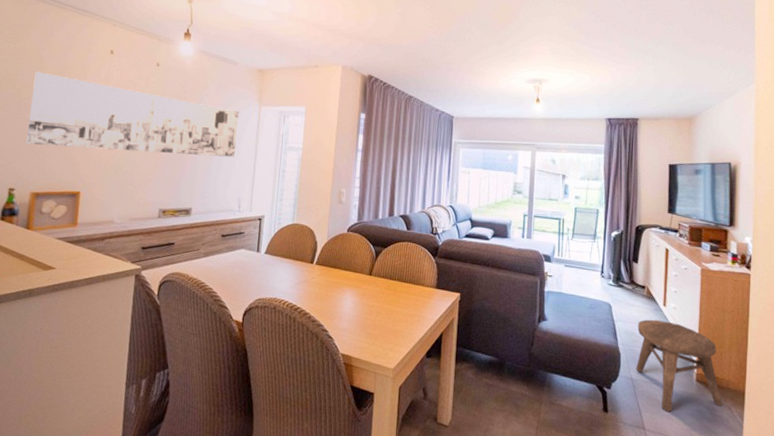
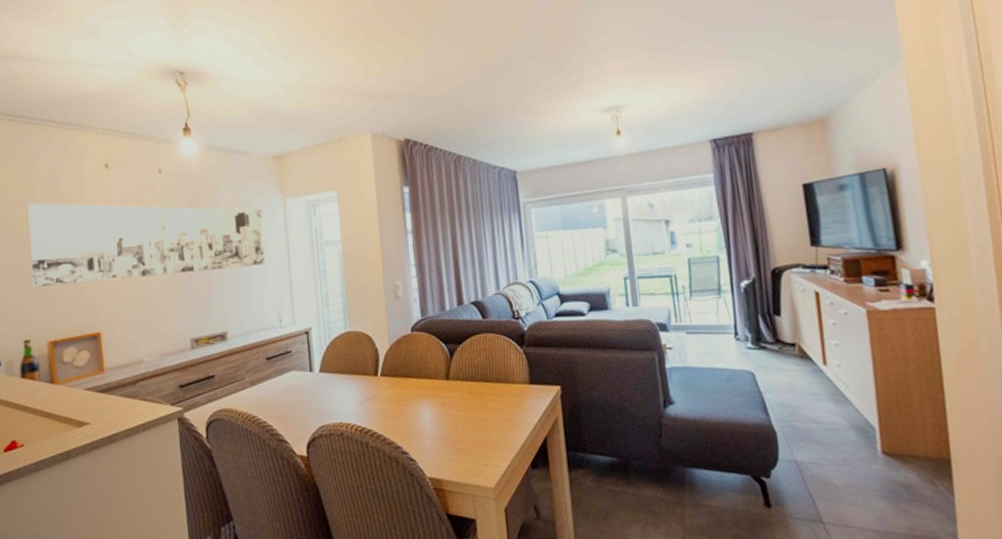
stool: present [636,319,722,413] -> none [793,383,922,498]

